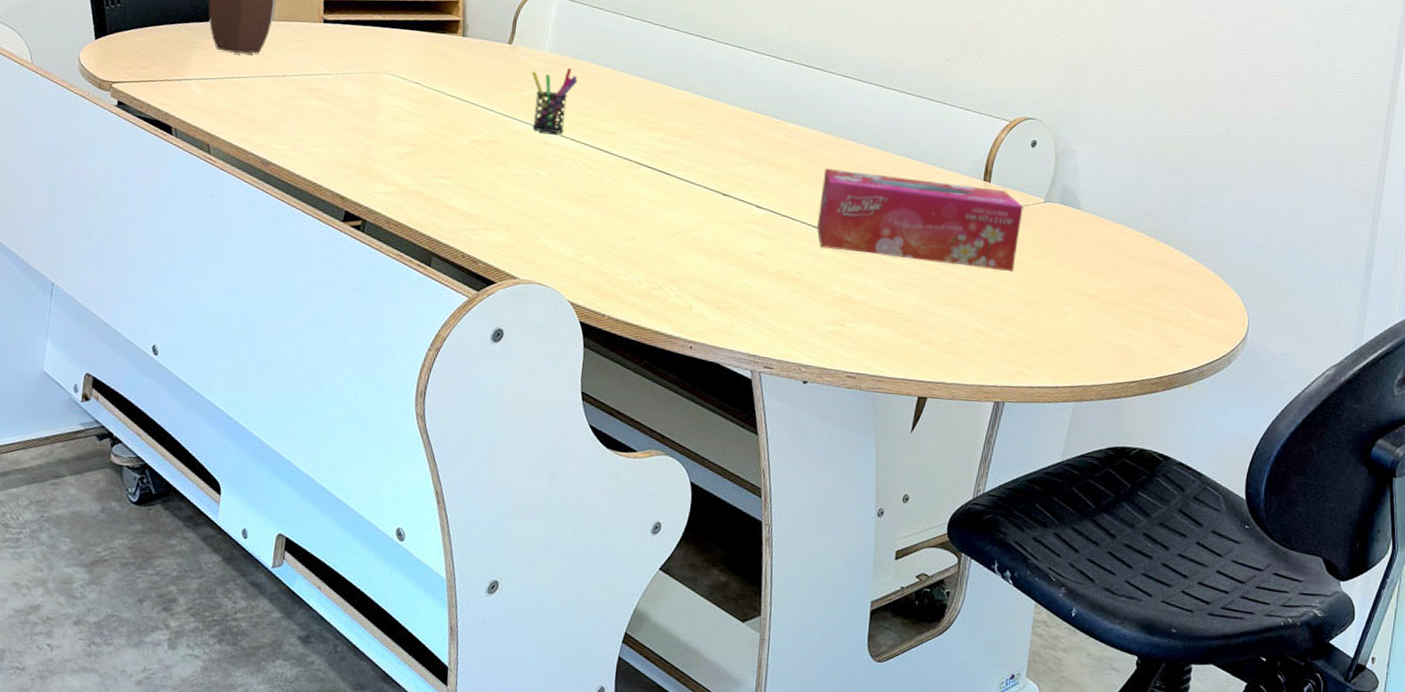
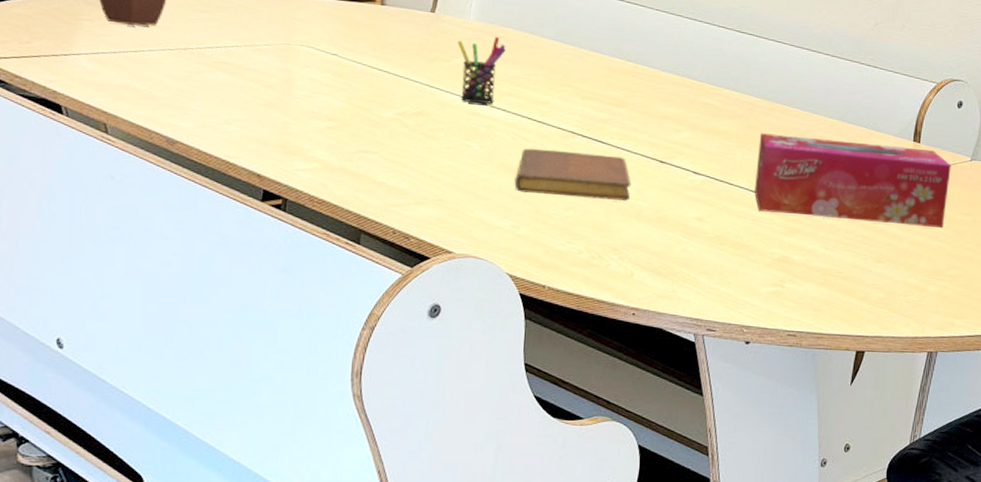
notebook: none [580,177,694,233] -> present [514,148,631,201]

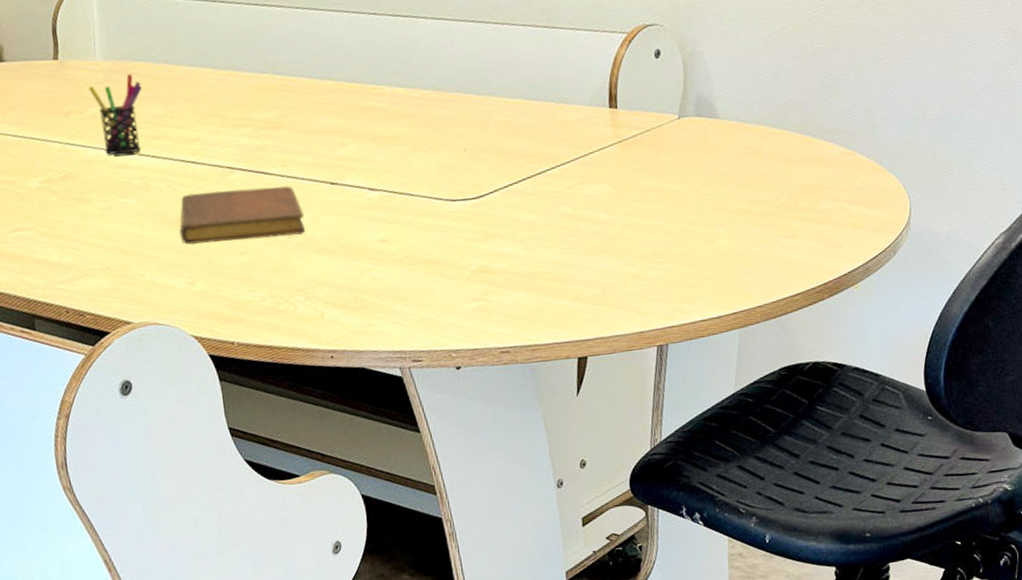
tissue box: present [755,133,951,228] -> none [435,114,657,220]

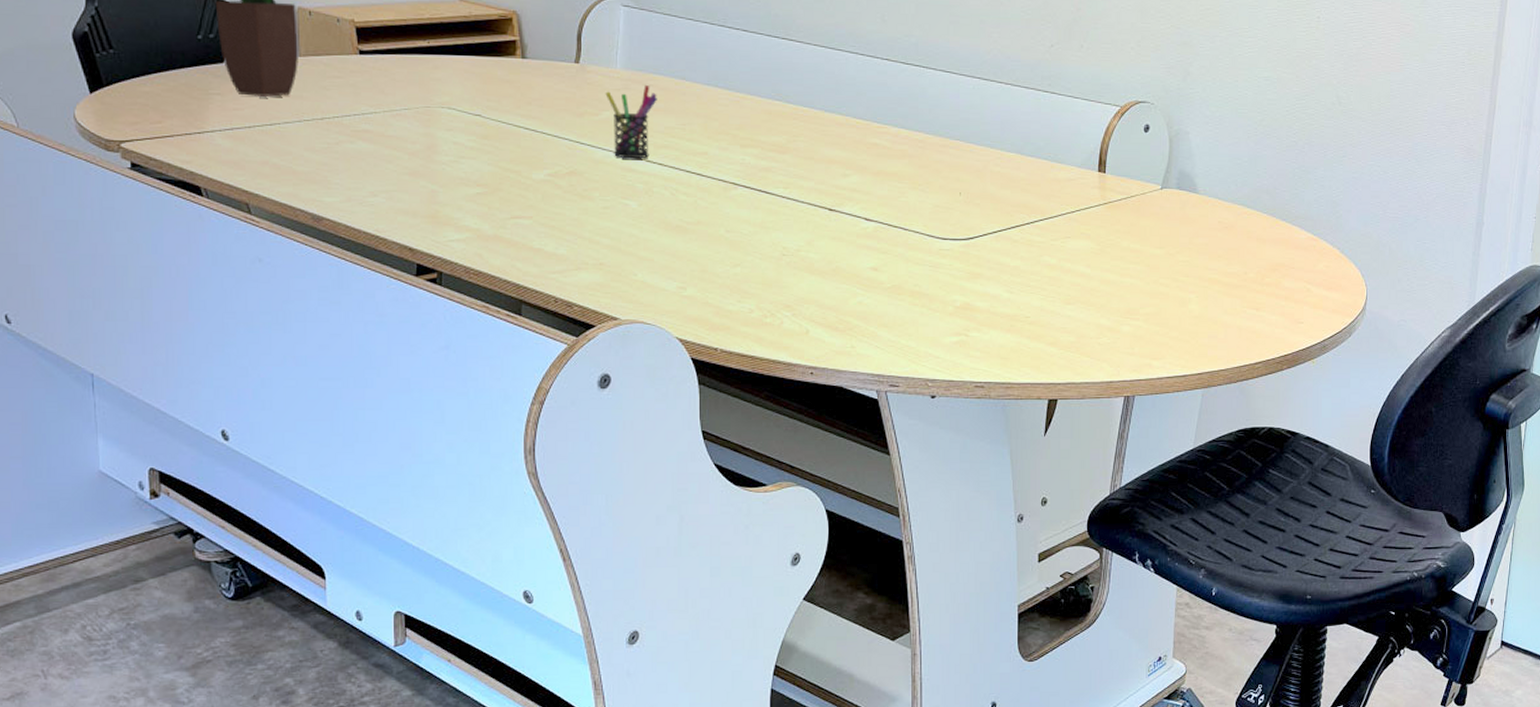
notebook: present [179,186,306,245] -> none [677,203,800,253]

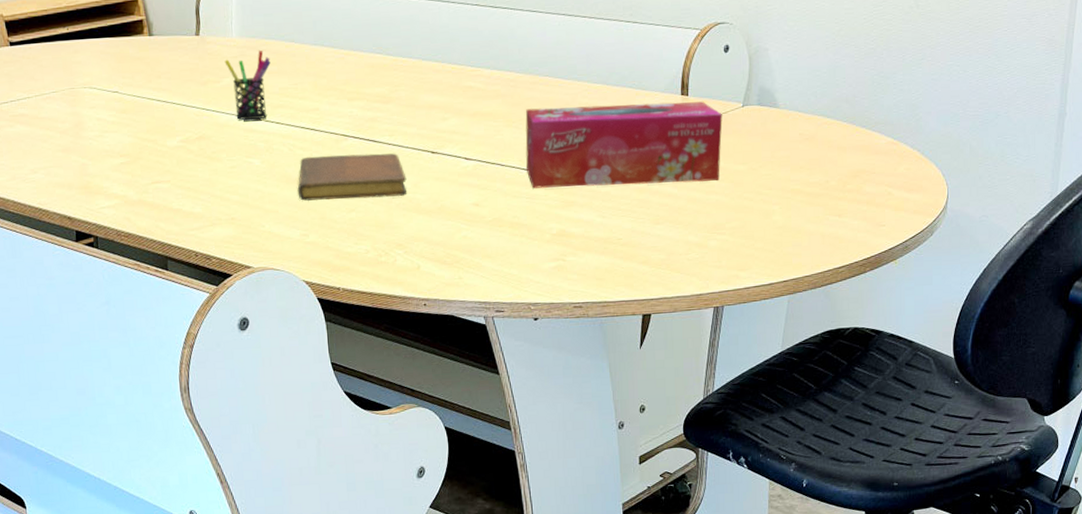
notebook: none [677,203,800,253] -> present [297,153,408,201]
tissue box: none [931,172,1140,263] -> present [525,101,723,189]

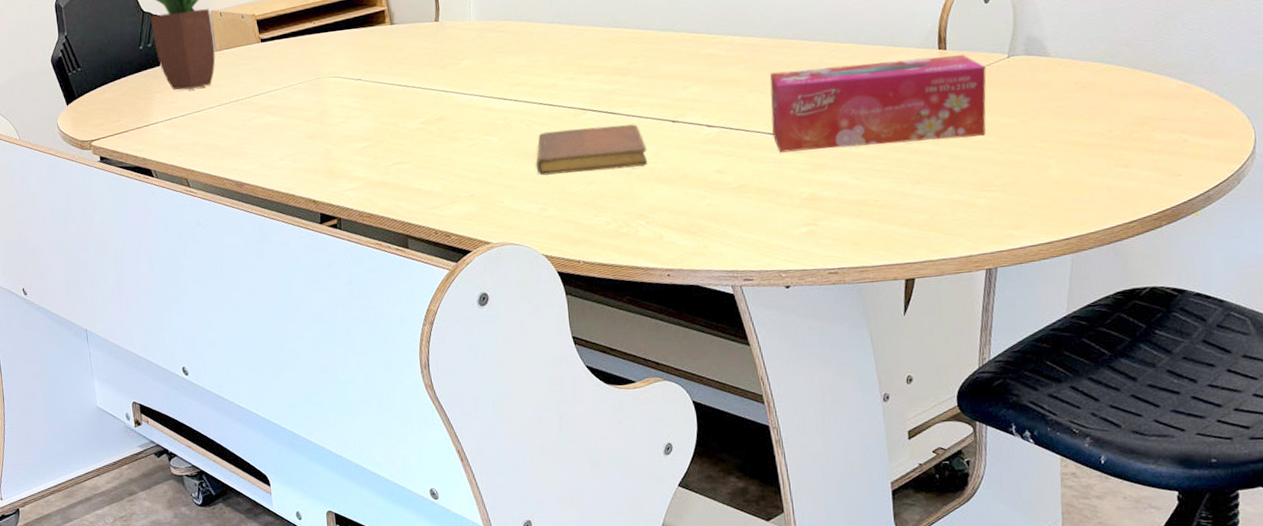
pen holder: present [224,50,271,120] -> none [463,31,508,100]

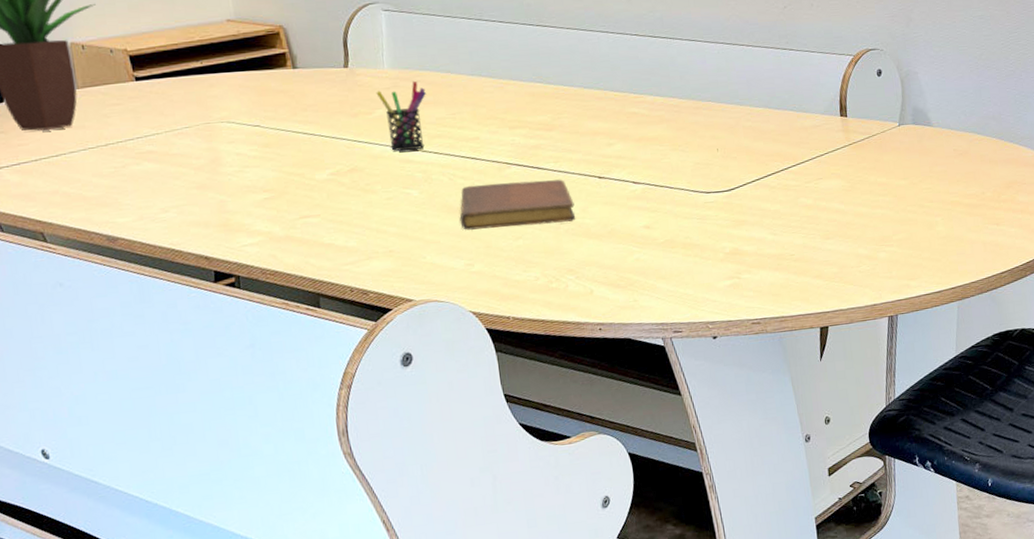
pen holder: none [463,31,508,100] -> present [376,81,426,151]
tissue box: present [769,55,986,153] -> none [691,122,883,209]

